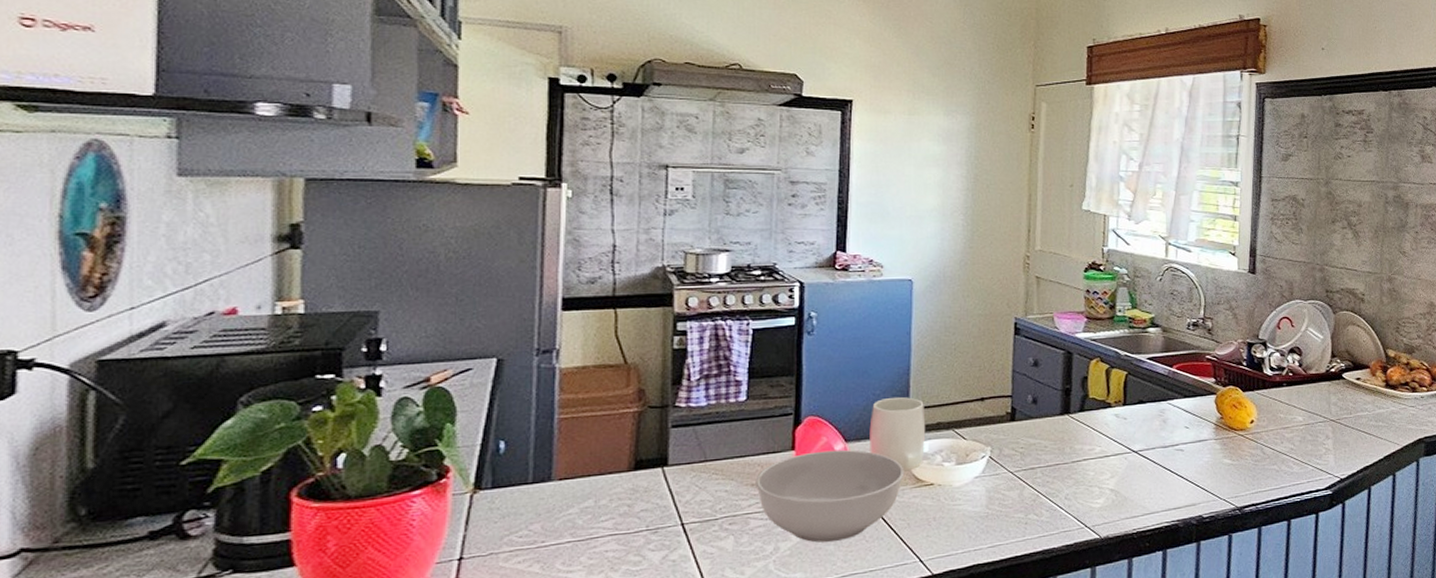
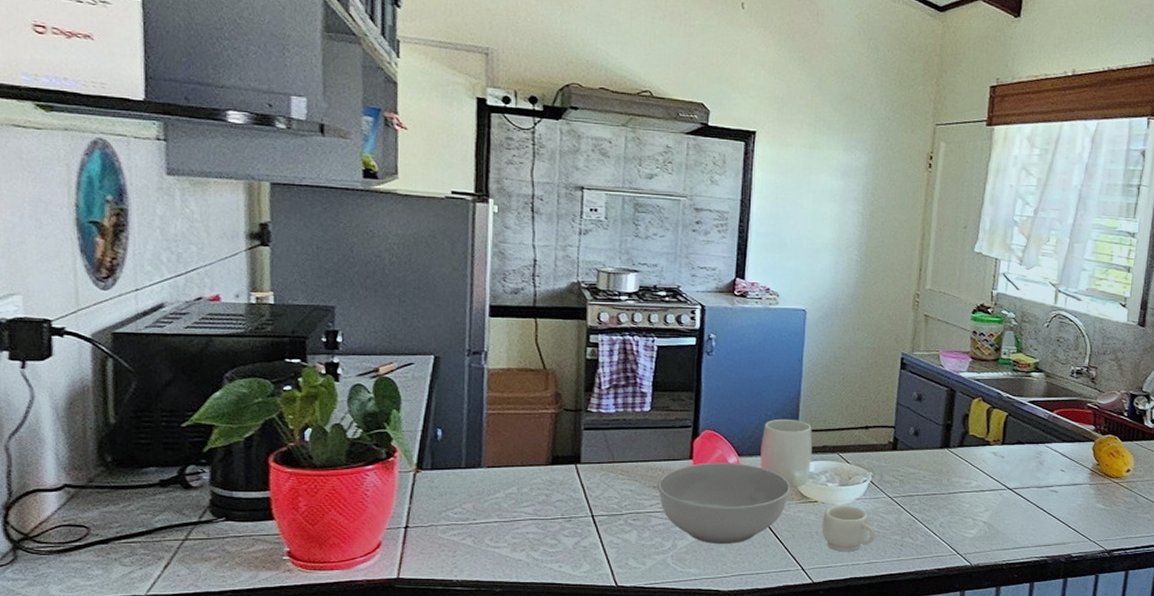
cup: none [939,485,998,537] -> present [821,505,876,552]

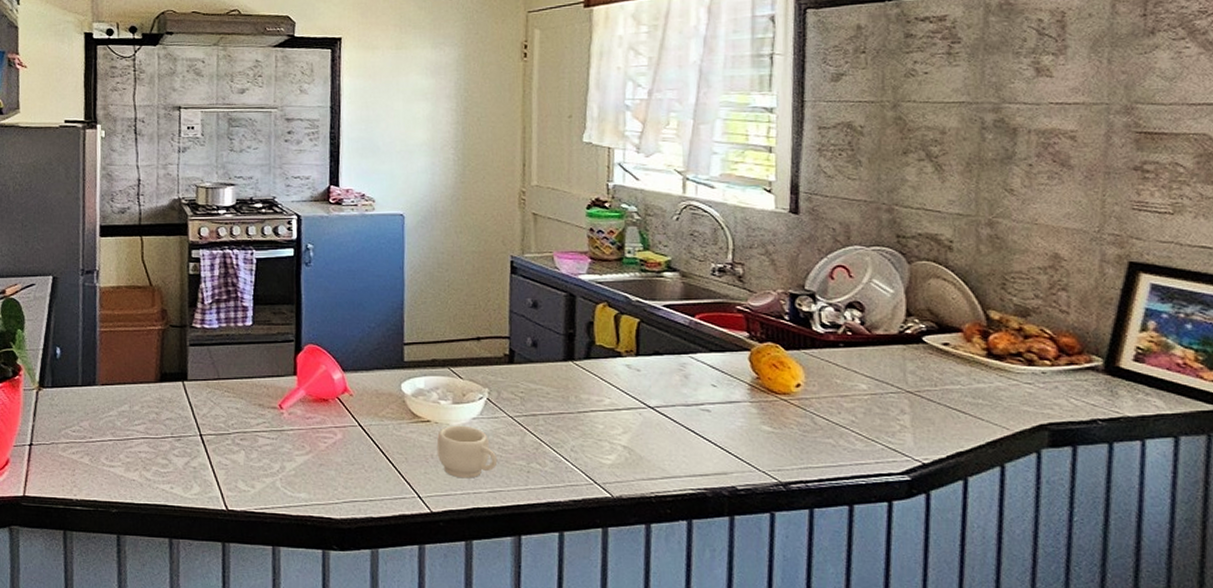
bowl: present [657,462,791,544] -> none [262,378,401,467]
mug: present [760,418,813,488] -> none [365,330,421,406]

